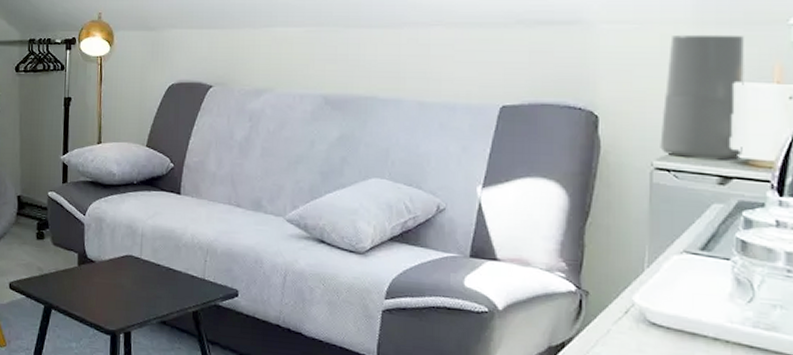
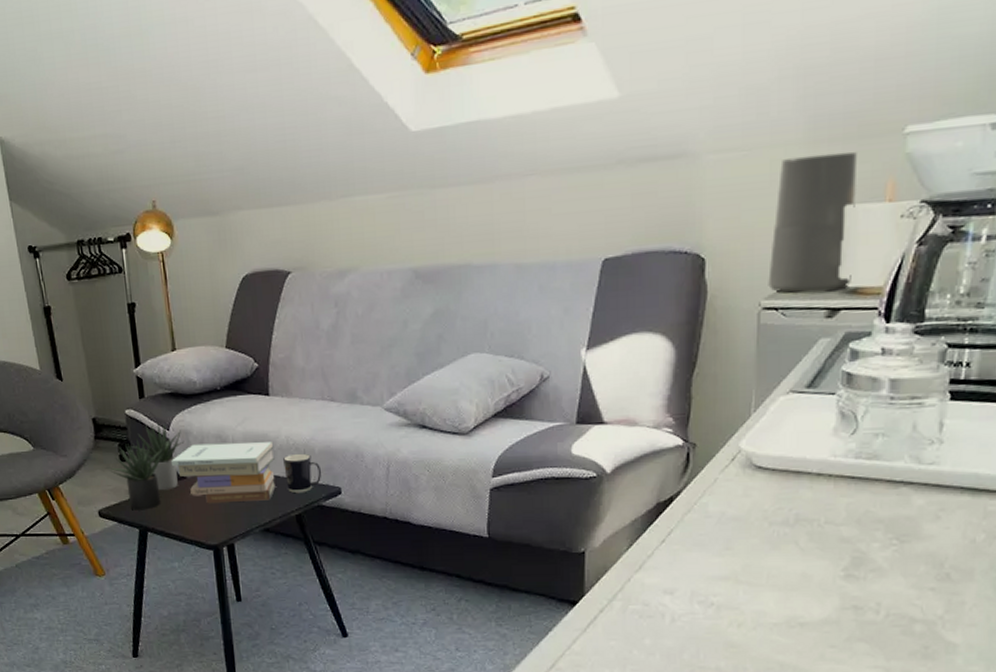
succulent plant: none [25,207,98,288] -> present [108,423,185,511]
books: none [82,231,179,294] -> present [170,442,276,504]
mug: none [186,251,222,290] -> present [283,453,322,493]

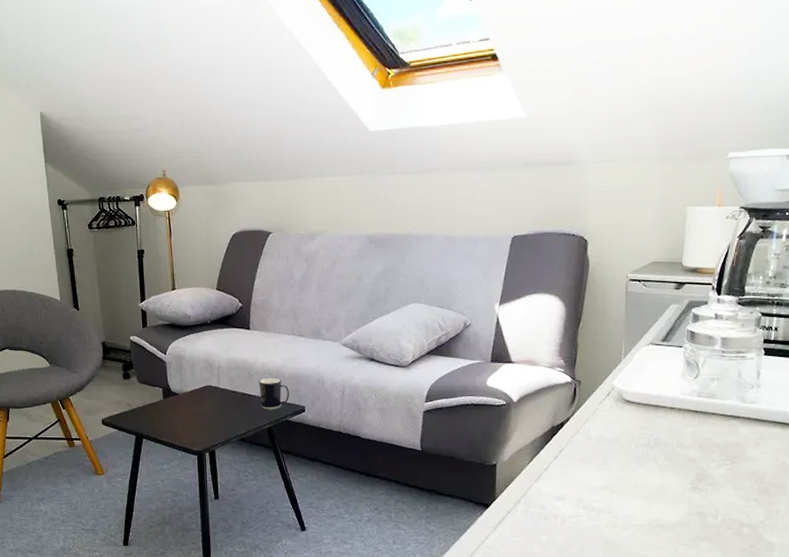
succulent plant: present [108,423,185,511] -> none [113,348,178,420]
books: present [170,442,276,504] -> none [165,366,252,417]
vase: present [768,151,858,294] -> none [633,168,696,270]

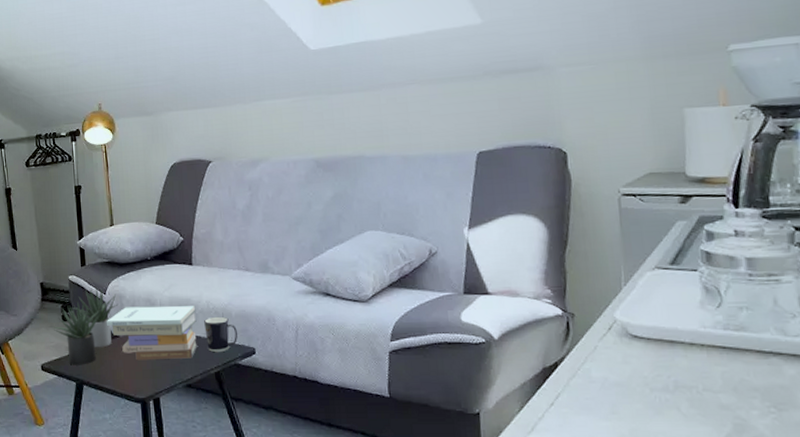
succulent plant: none [113,348,178,420] -> present [52,287,119,365]
books: none [165,366,252,417] -> present [106,306,197,361]

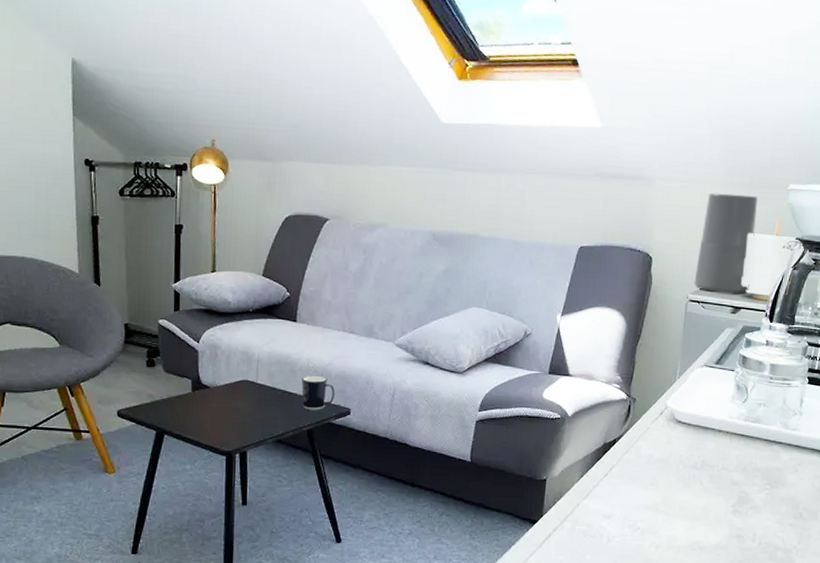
succulent plant: present [52,287,119,365] -> none [134,335,212,414]
books: present [106,306,197,361] -> none [196,358,295,415]
vase: none [624,65,699,182] -> present [694,193,759,295]

